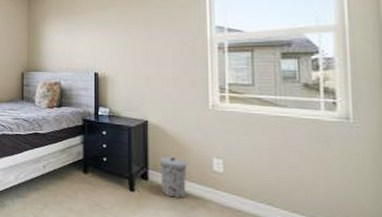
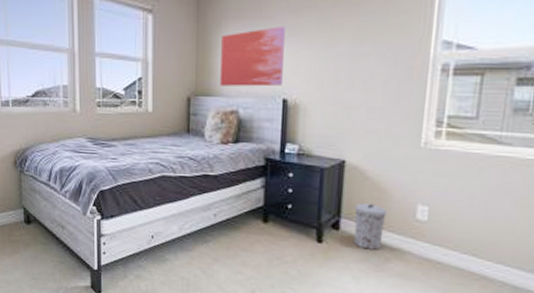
wall art: none [46,19,93,64] -> present [220,26,285,87]

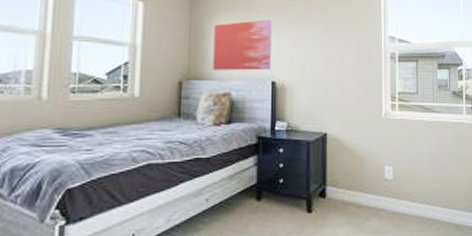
trash can: present [353,203,387,250] -> none [337,170,363,212]

